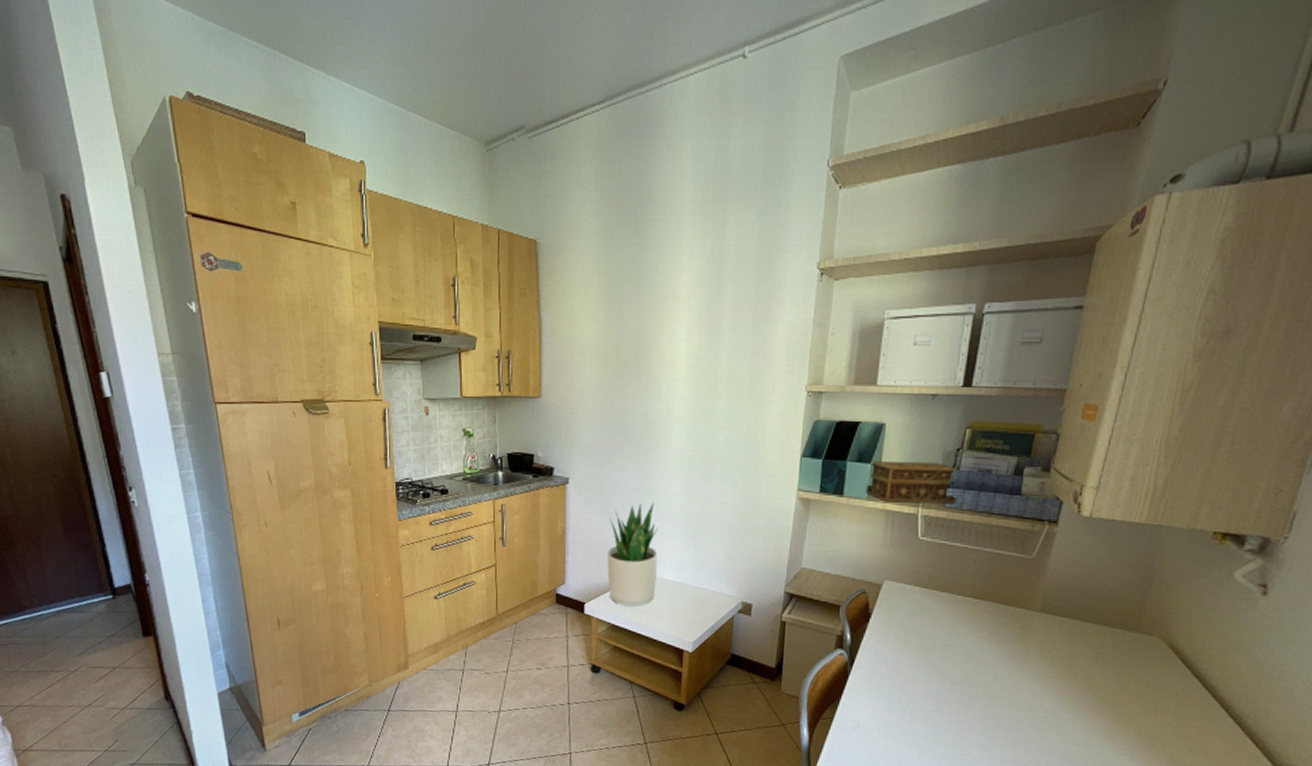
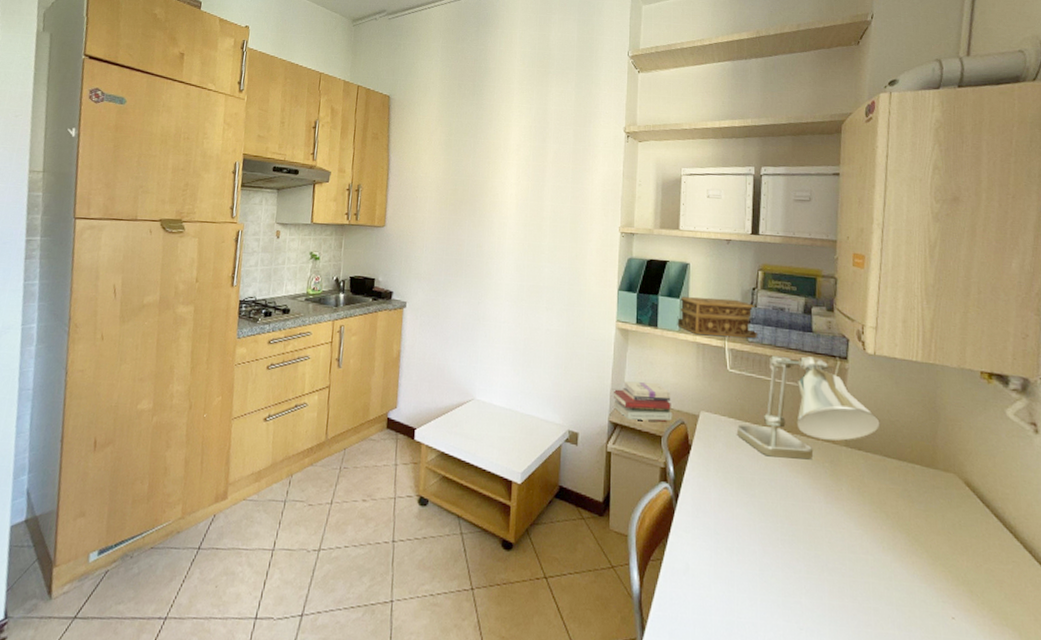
planter: present [607,501,659,607] -> none [438,327,489,434]
books: none [788,552,854,592] -> present [611,381,673,422]
desk lamp: none [922,521,1085,626] -> present [737,355,880,460]

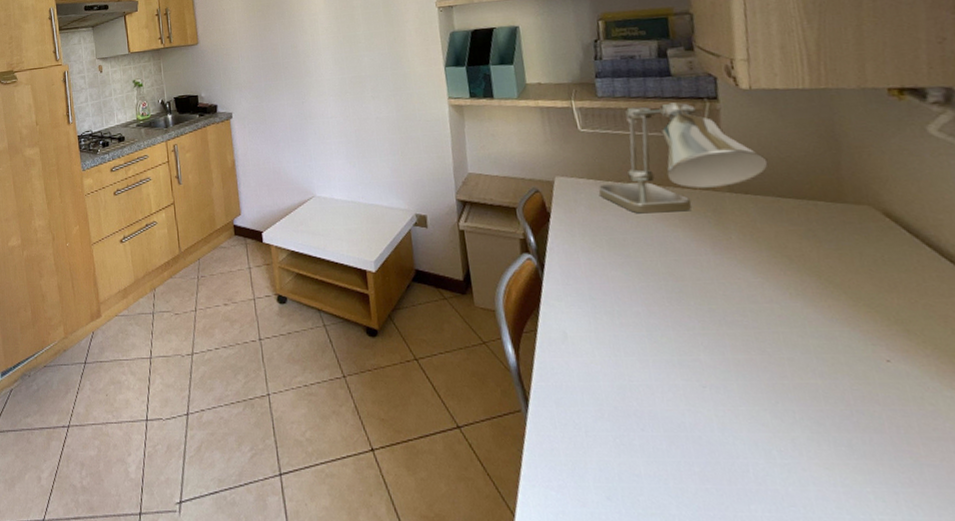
books: present [611,381,673,422] -> none [454,155,525,196]
decorative box: present [677,297,758,338] -> none [513,55,608,99]

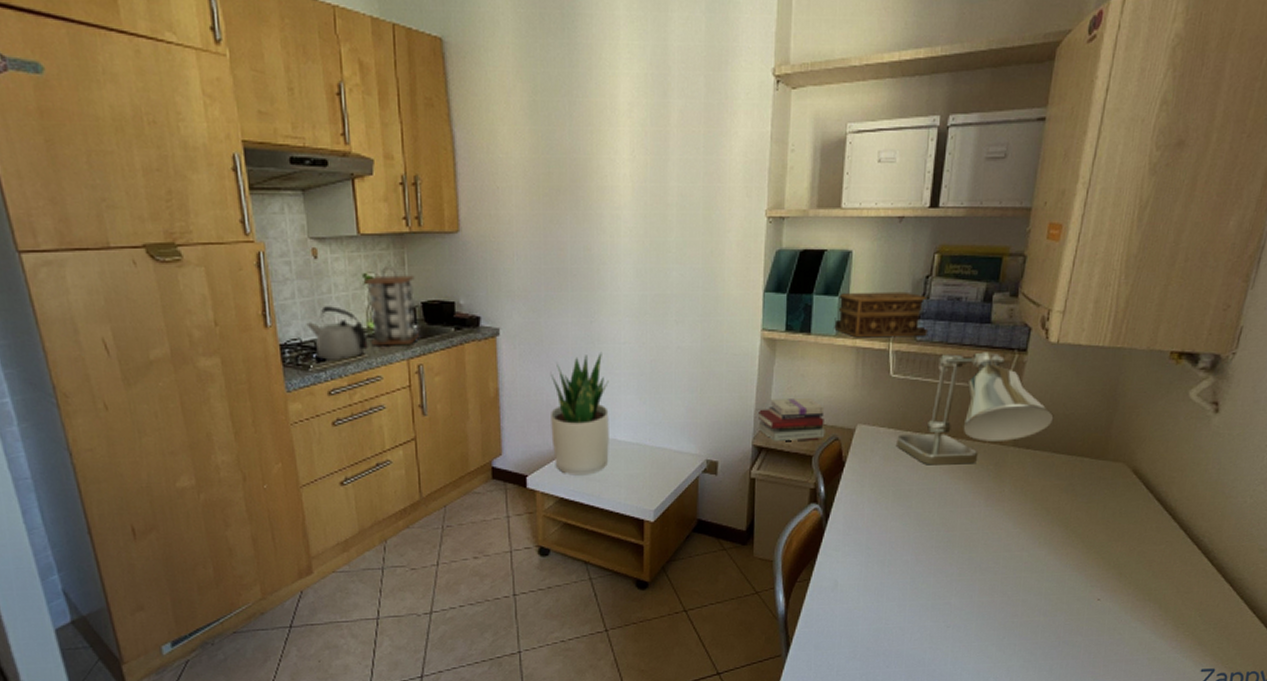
kettle: none [95,105,138,146] -> present [306,306,368,362]
spice rack: none [134,73,174,133] -> present [365,266,421,346]
planter: none [274,125,330,231] -> present [550,351,609,476]
books: none [454,155,525,196] -> present [755,398,825,442]
decorative box: none [513,55,608,99] -> present [834,291,929,338]

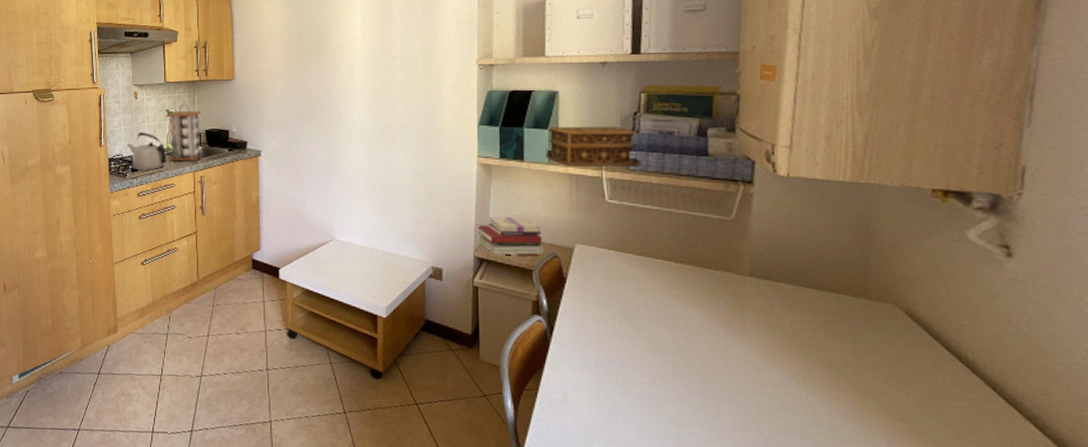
planter: present [550,351,609,476] -> none [299,170,347,272]
desk lamp: present [897,352,1054,465] -> none [619,182,795,291]

